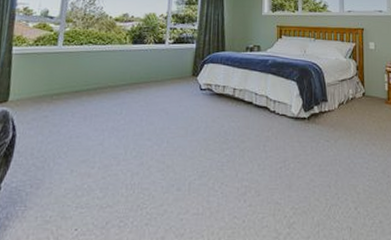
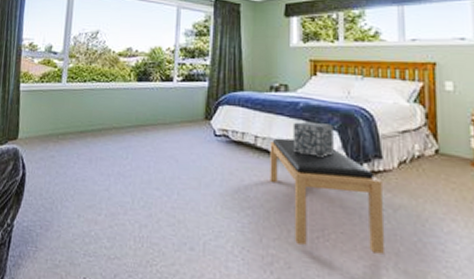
bench: none [245,89,328,176] -> present [270,137,384,254]
decorative box: none [263,75,293,103] -> present [292,121,333,157]

